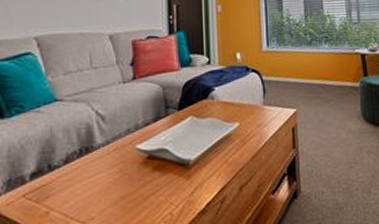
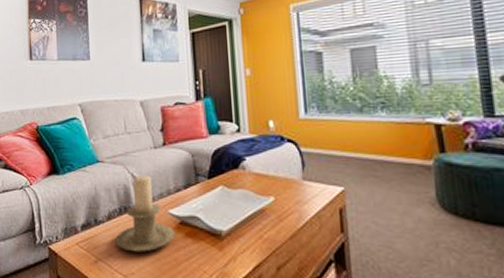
candle holder: none [73,112,142,195] -> present [115,176,175,252]

